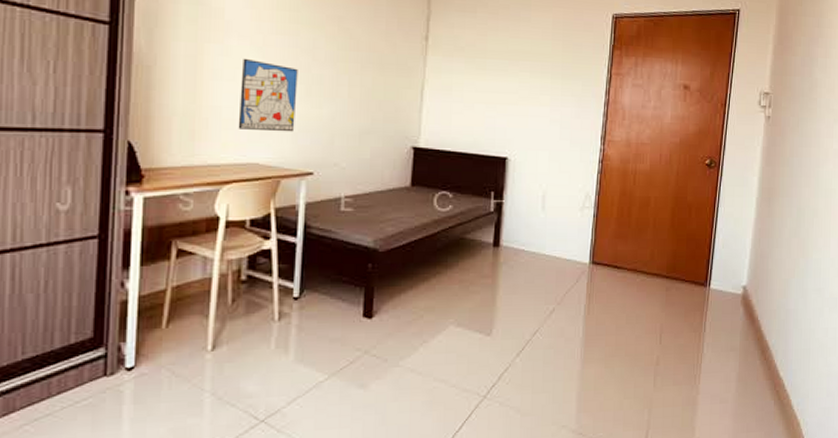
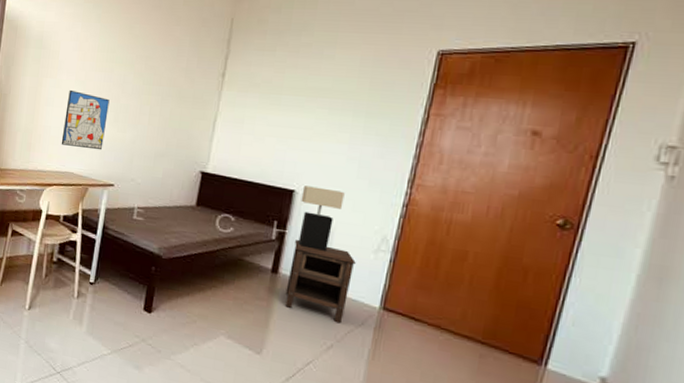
nightstand: none [508,209,566,286] -> present [285,240,356,324]
table lamp: none [514,152,551,216] -> present [298,185,345,251]

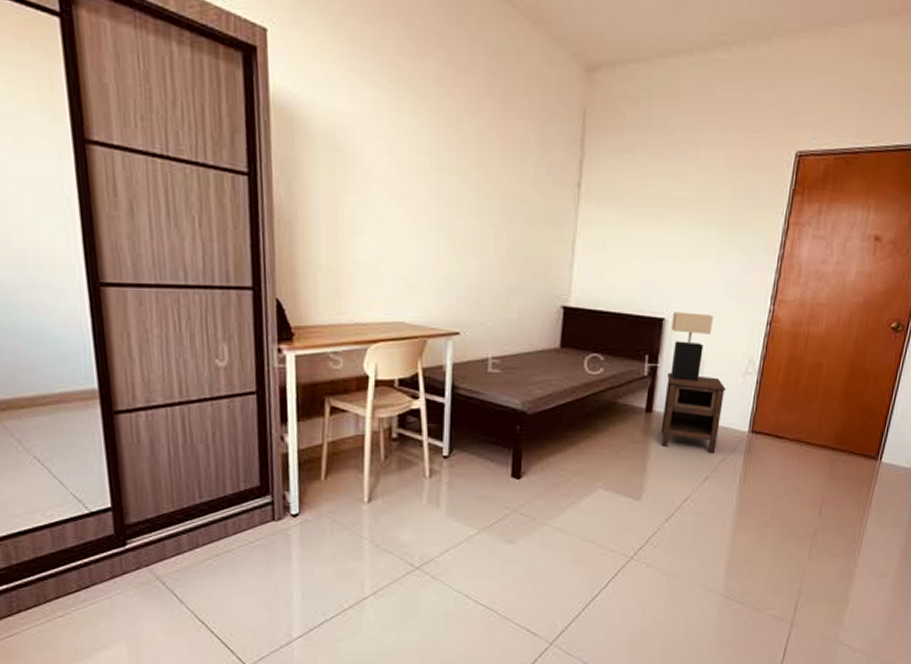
wall art: present [61,89,110,150] -> none [382,210,441,290]

